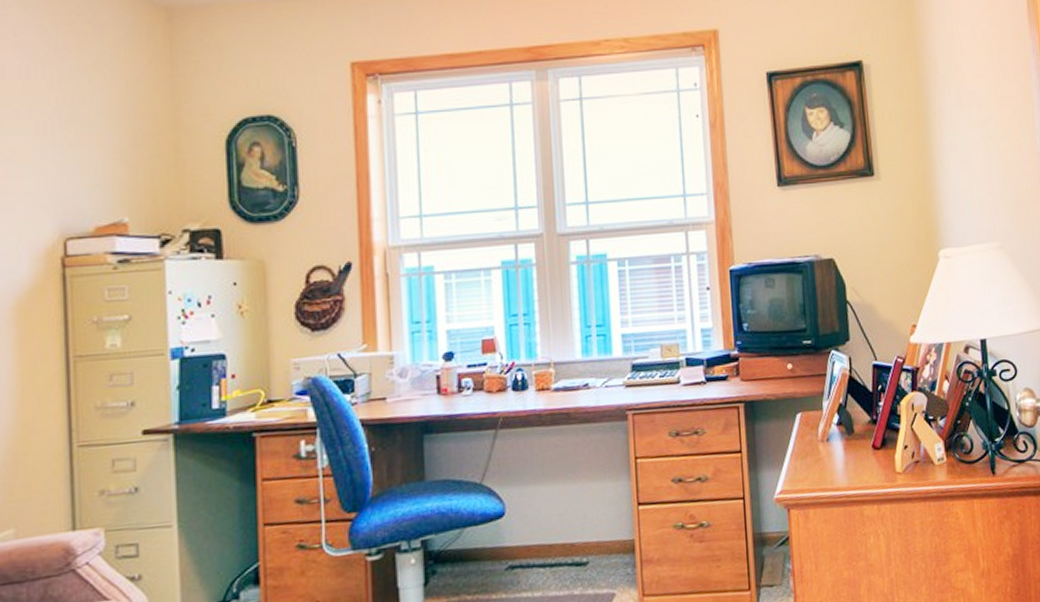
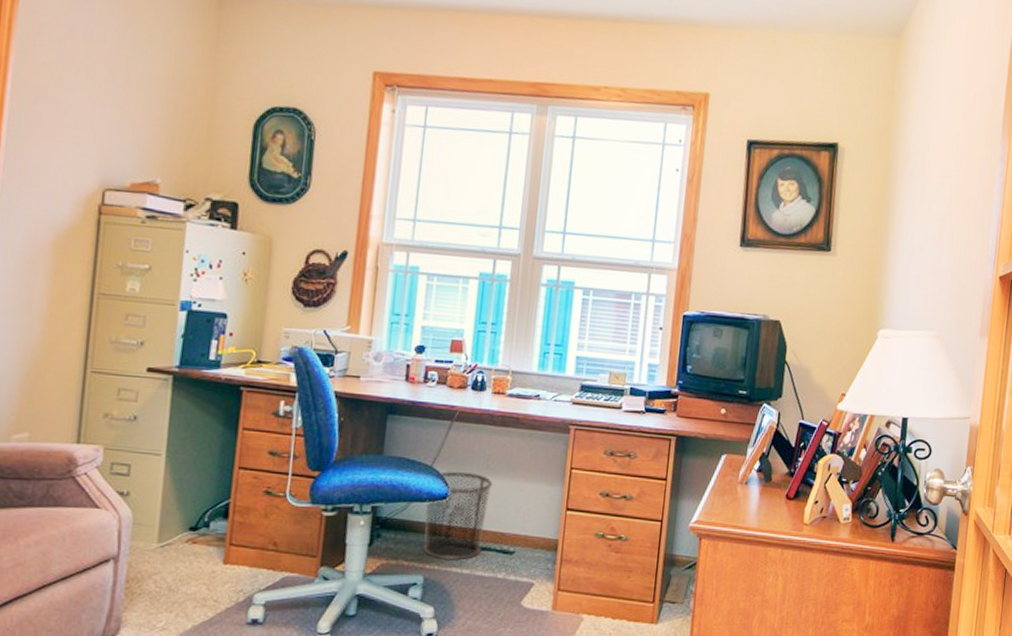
waste bin: none [480,482,552,586] -> present [423,471,493,561]

